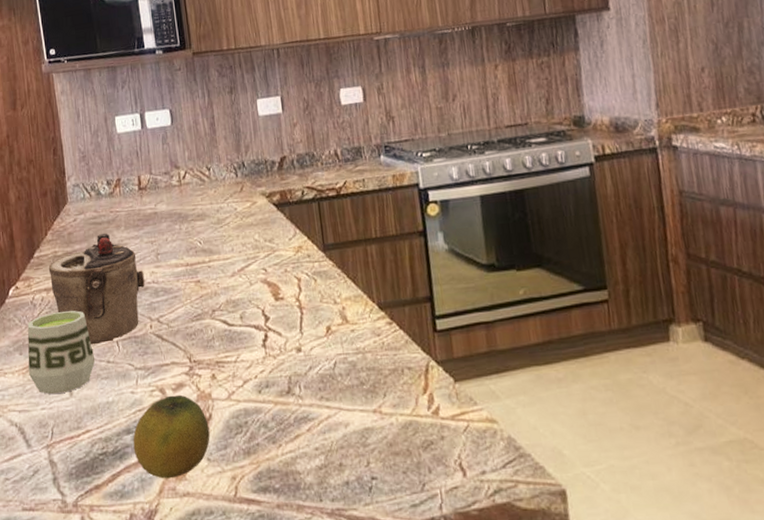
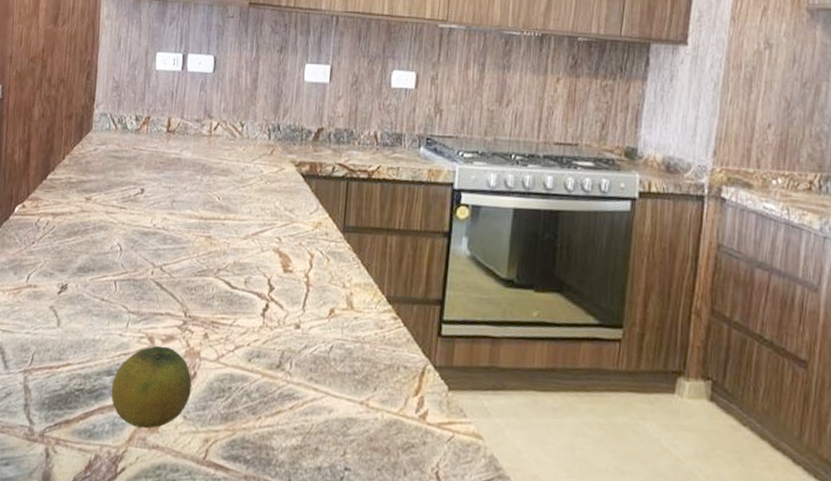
cup: present [27,310,96,395] -> none [20,238,90,322]
teapot: present [48,233,145,345] -> none [59,168,156,280]

